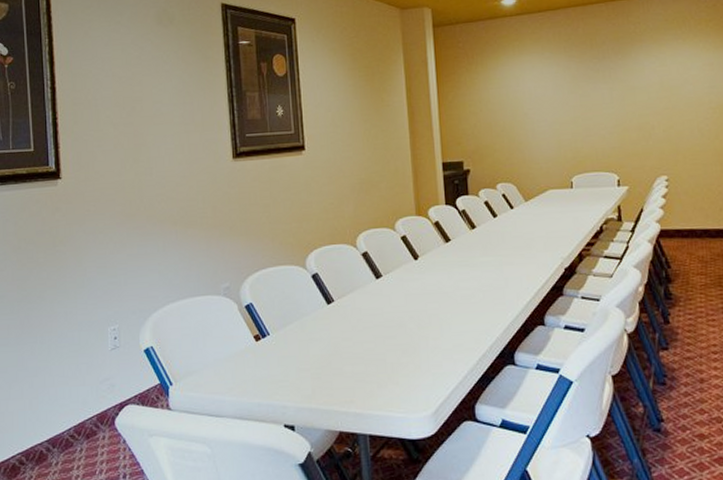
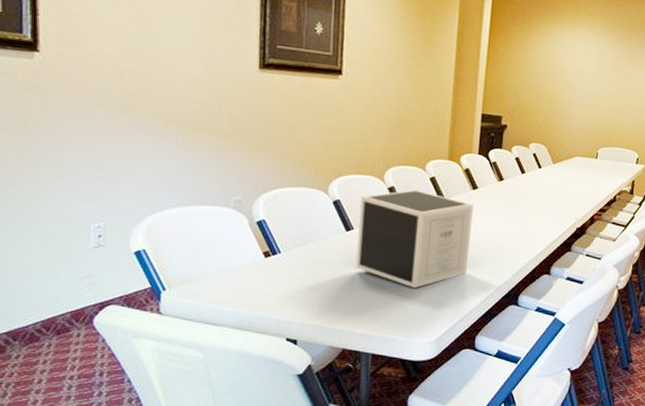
speaker: none [337,251,454,358] -> present [356,189,474,289]

